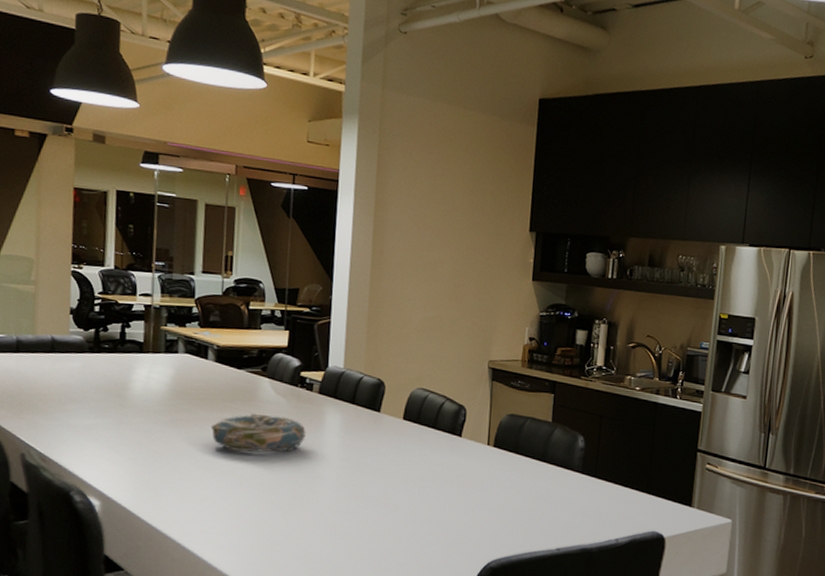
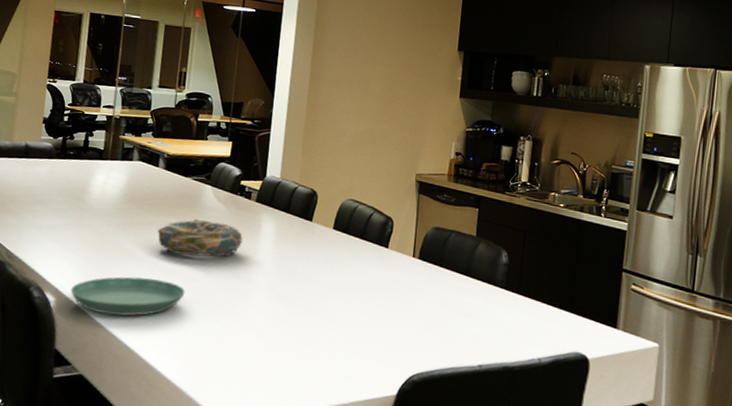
saucer: none [117,475,246,517] -> present [70,276,185,316]

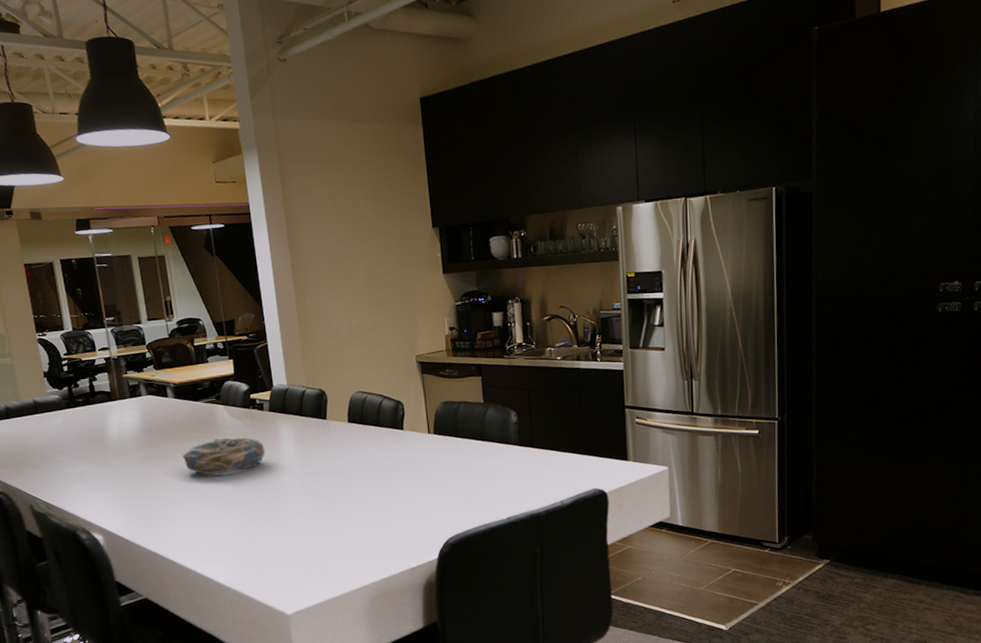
saucer: present [70,276,185,316] -> none [115,500,223,542]

